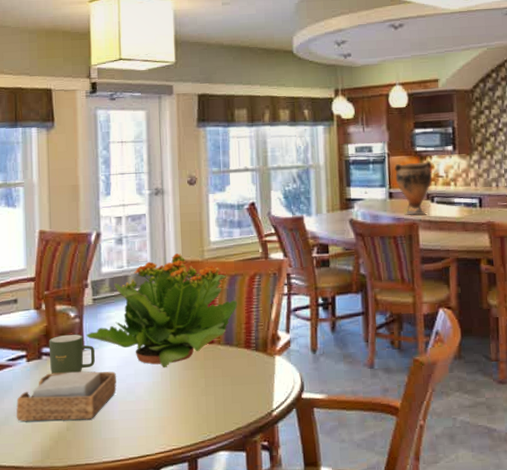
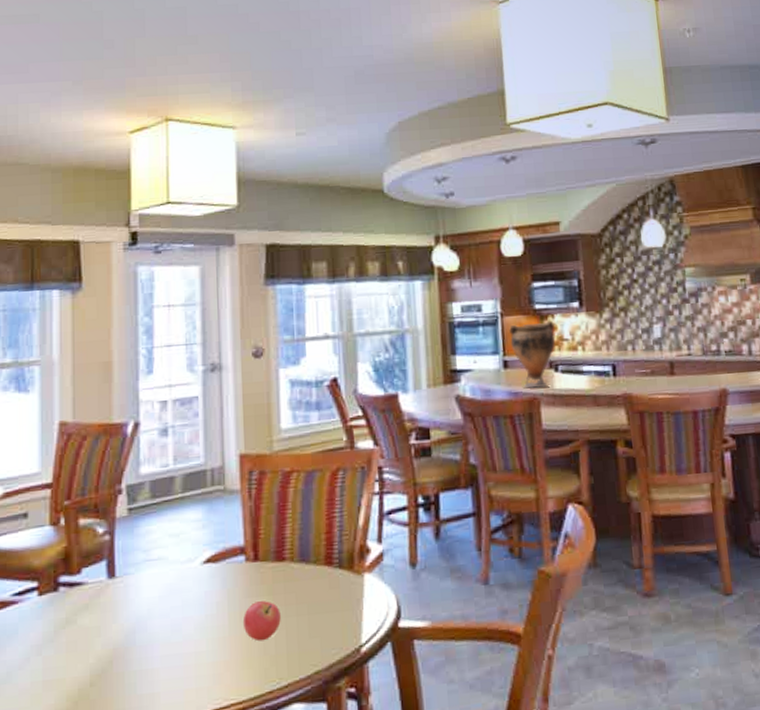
napkin holder: present [16,371,117,422] -> none [21,603,159,678]
mug: present [48,334,95,374] -> none [68,556,129,611]
potted flower: present [86,253,237,367] -> none [119,445,315,595]
fruit: none [181,373,211,404] -> present [242,601,281,642]

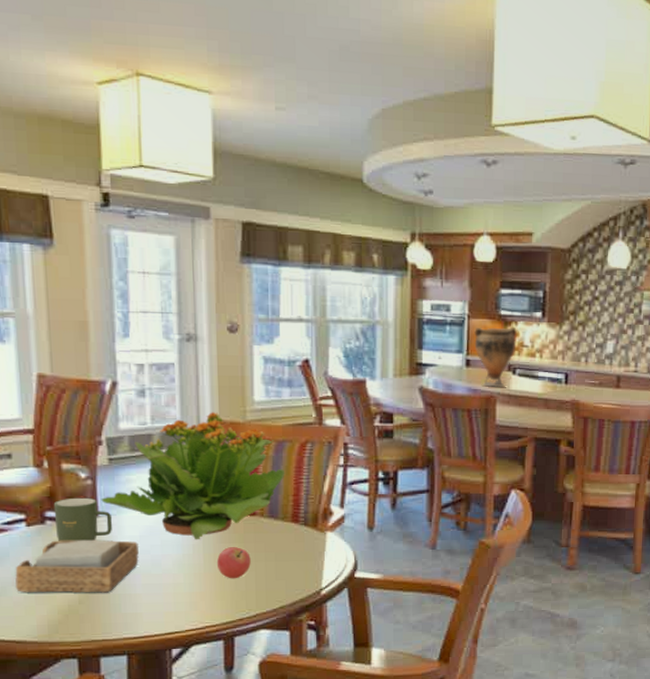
napkin holder: none [21,603,159,678] -> present [15,540,140,593]
mug: none [68,556,129,611] -> present [53,497,112,542]
potted flower: none [119,445,315,595] -> present [101,412,284,539]

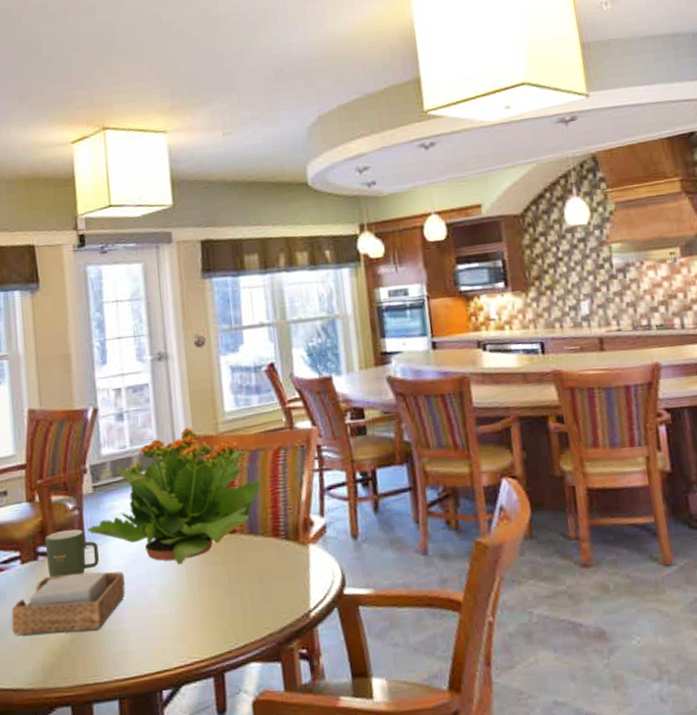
fruit: present [216,547,251,579] -> none [200,569,235,606]
vase: present [474,327,518,387] -> none [436,302,483,368]

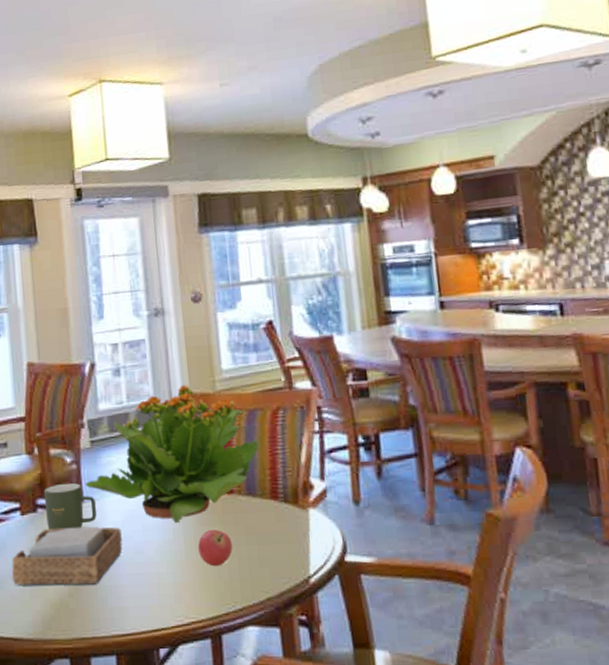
fruit: none [200,569,235,606] -> present [197,530,233,567]

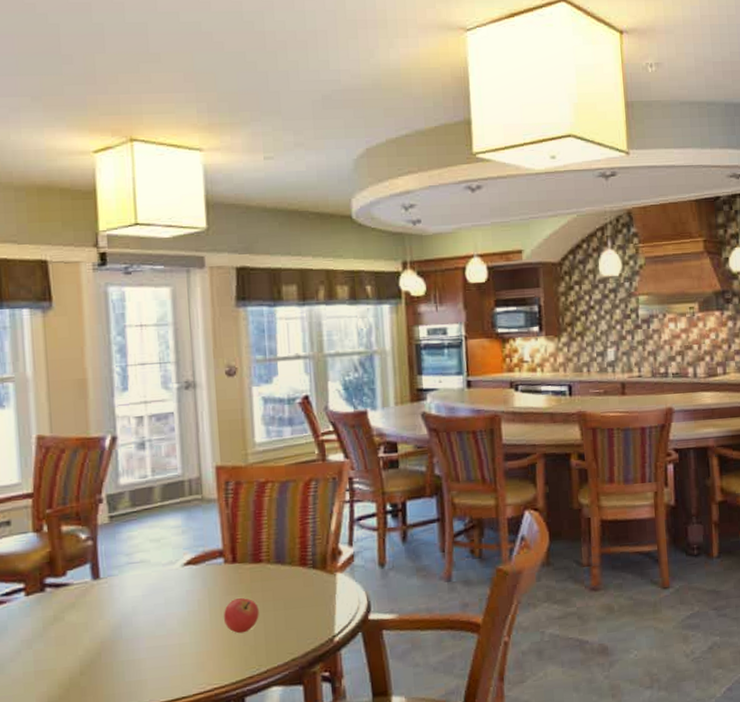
napkin holder: present [12,527,123,586] -> none [13,601,143,669]
mug: present [43,482,97,530] -> none [53,559,114,609]
potted flower: present [85,385,259,523] -> none [102,458,290,594]

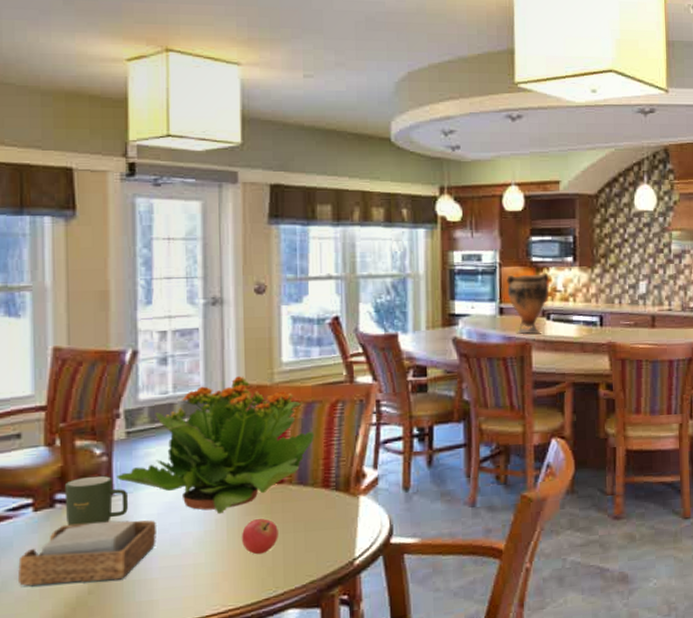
napkin holder: none [13,601,143,669] -> present [17,520,157,586]
mug: none [53,559,114,609] -> present [64,475,128,526]
potted flower: none [102,458,290,594] -> present [117,376,314,513]
vase: none [473,344,517,406] -> present [507,273,550,334]

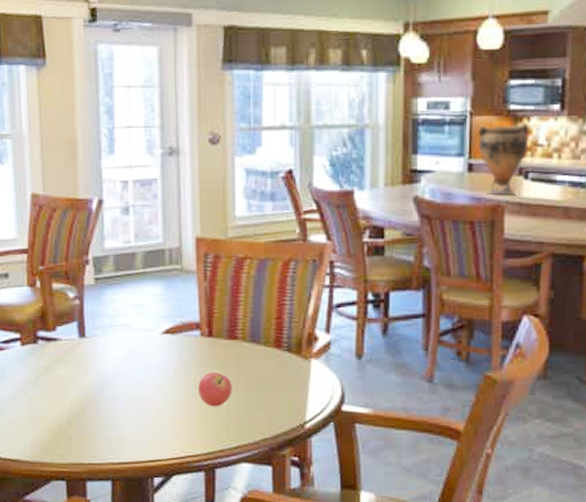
napkin holder: present [17,520,157,586] -> none [10,360,123,416]
mug: present [64,475,128,526] -> none [45,317,98,363]
potted flower: present [117,376,314,513] -> none [88,229,267,363]

